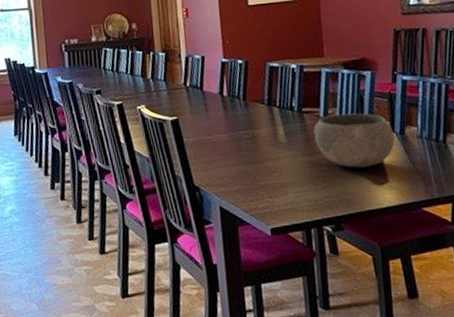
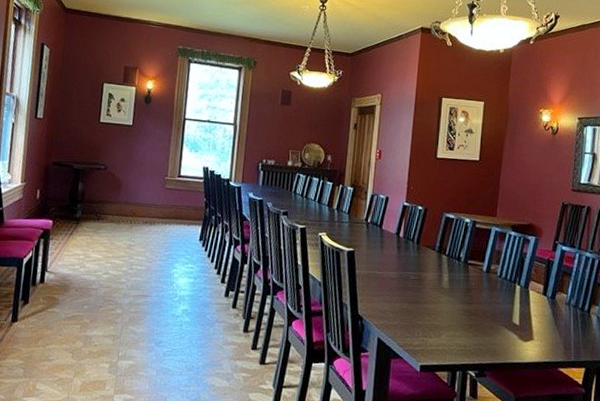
bowl: present [313,113,395,168] -> none [474,270,546,324]

